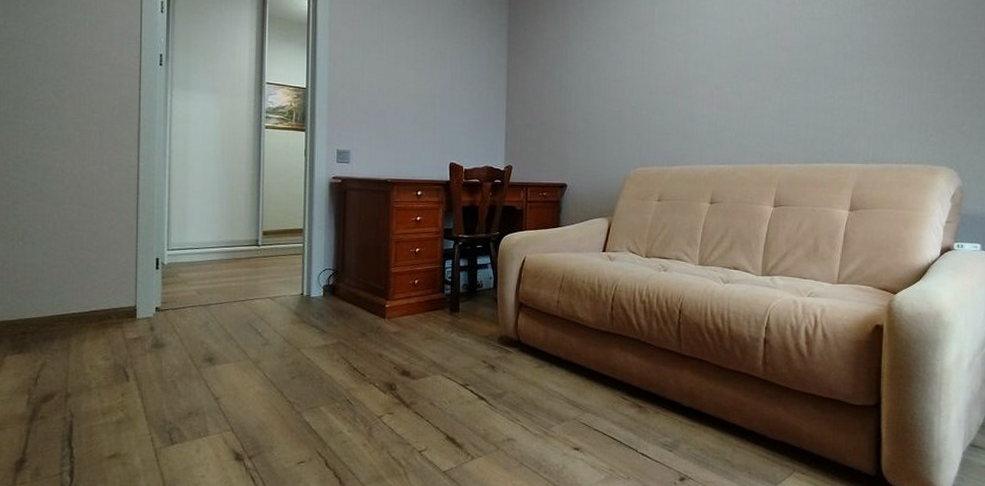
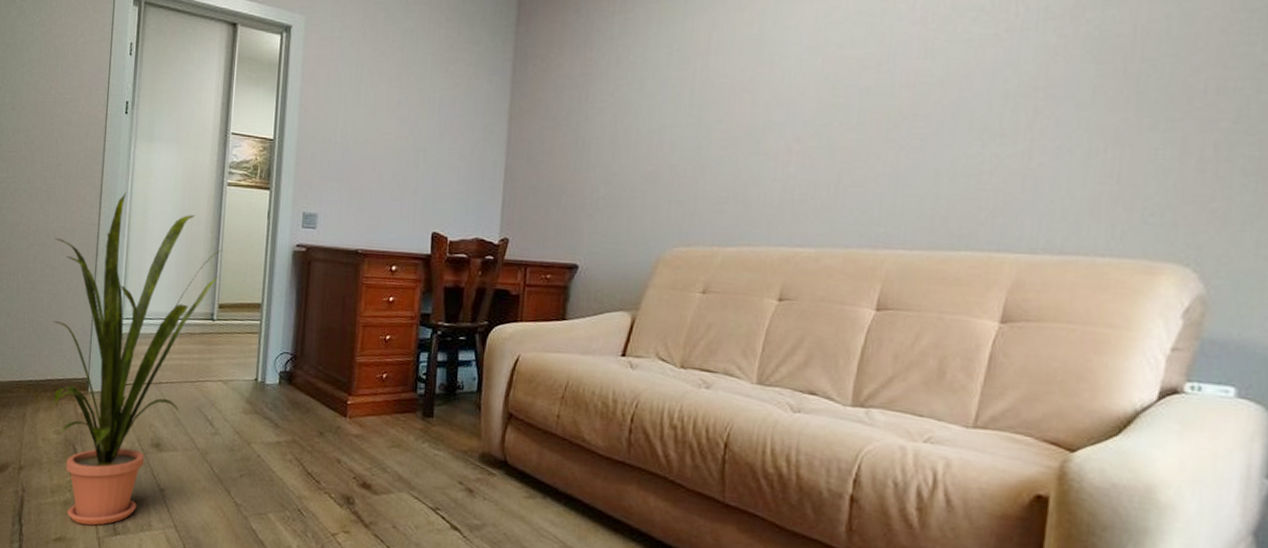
house plant: none [92,137,263,440] -> present [50,193,222,526]

